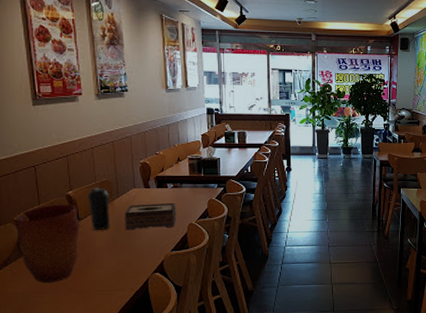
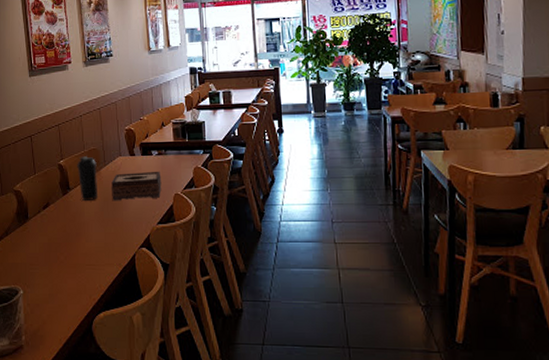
vase: present [16,204,80,283] -> none [16,173,70,254]

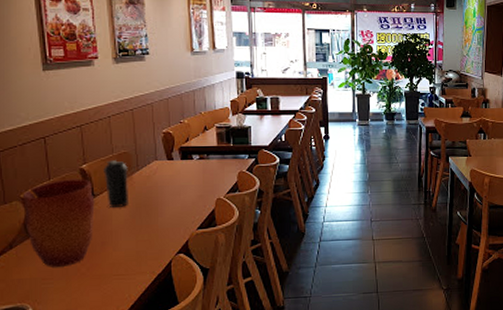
vase: none [16,173,70,254] -> present [23,179,95,267]
tissue box: present [111,171,162,201] -> none [145,175,203,207]

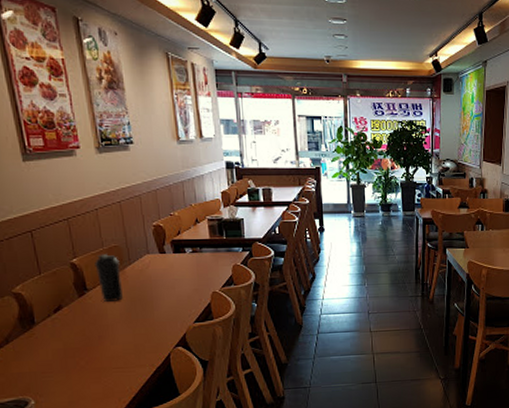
vase: present [23,179,95,267] -> none [14,273,90,361]

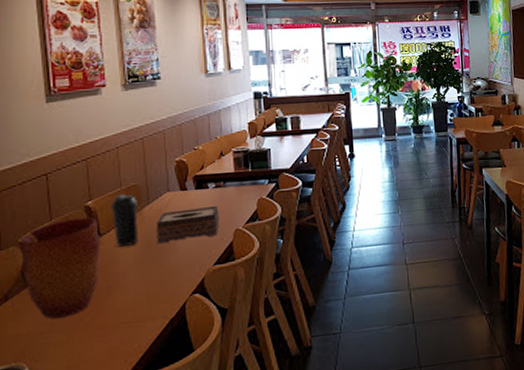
vase: none [14,273,90,361] -> present [21,217,101,319]
tissue box: none [139,269,198,301] -> present [157,205,220,244]

